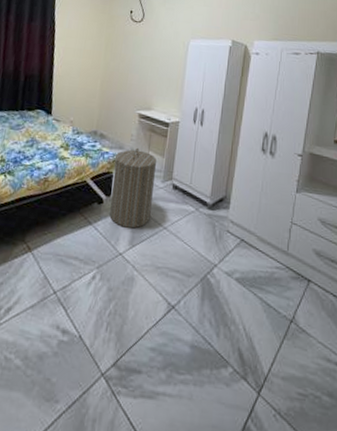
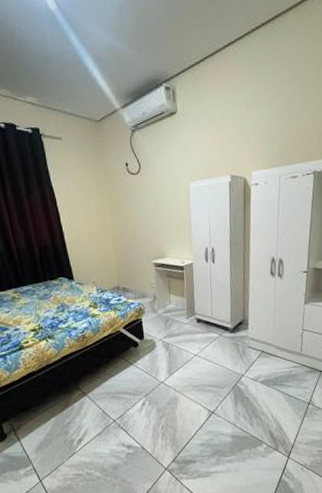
laundry hamper: present [109,147,157,229] -> none [140,293,182,361]

